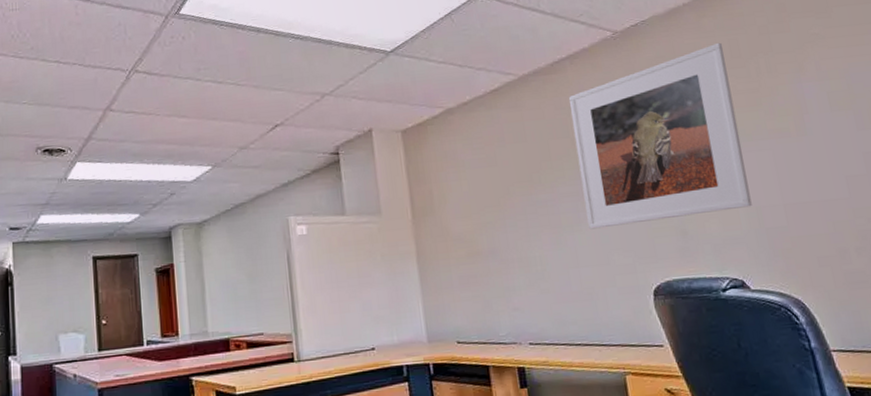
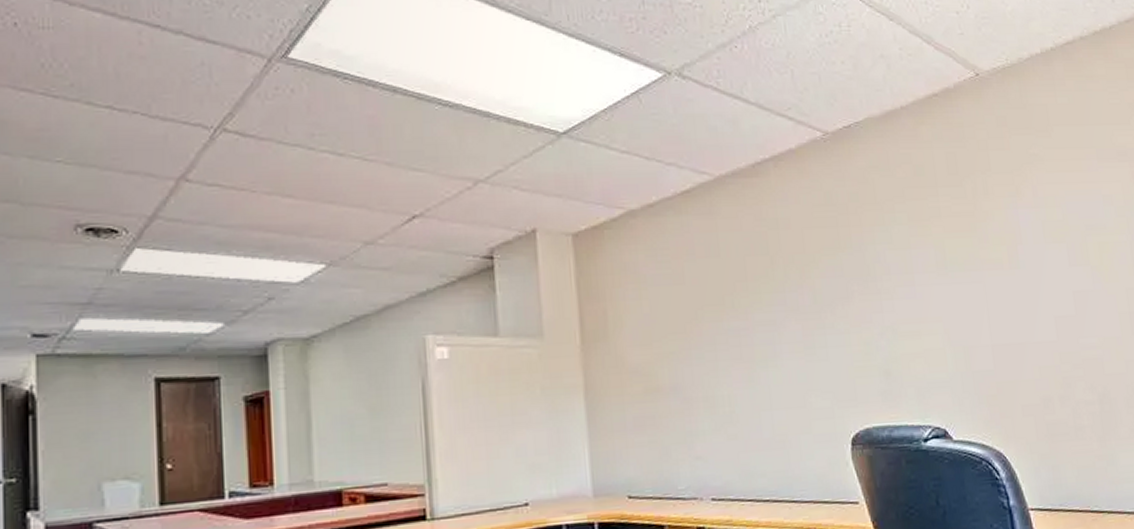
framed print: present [568,42,752,230] -> none [770,155,960,366]

